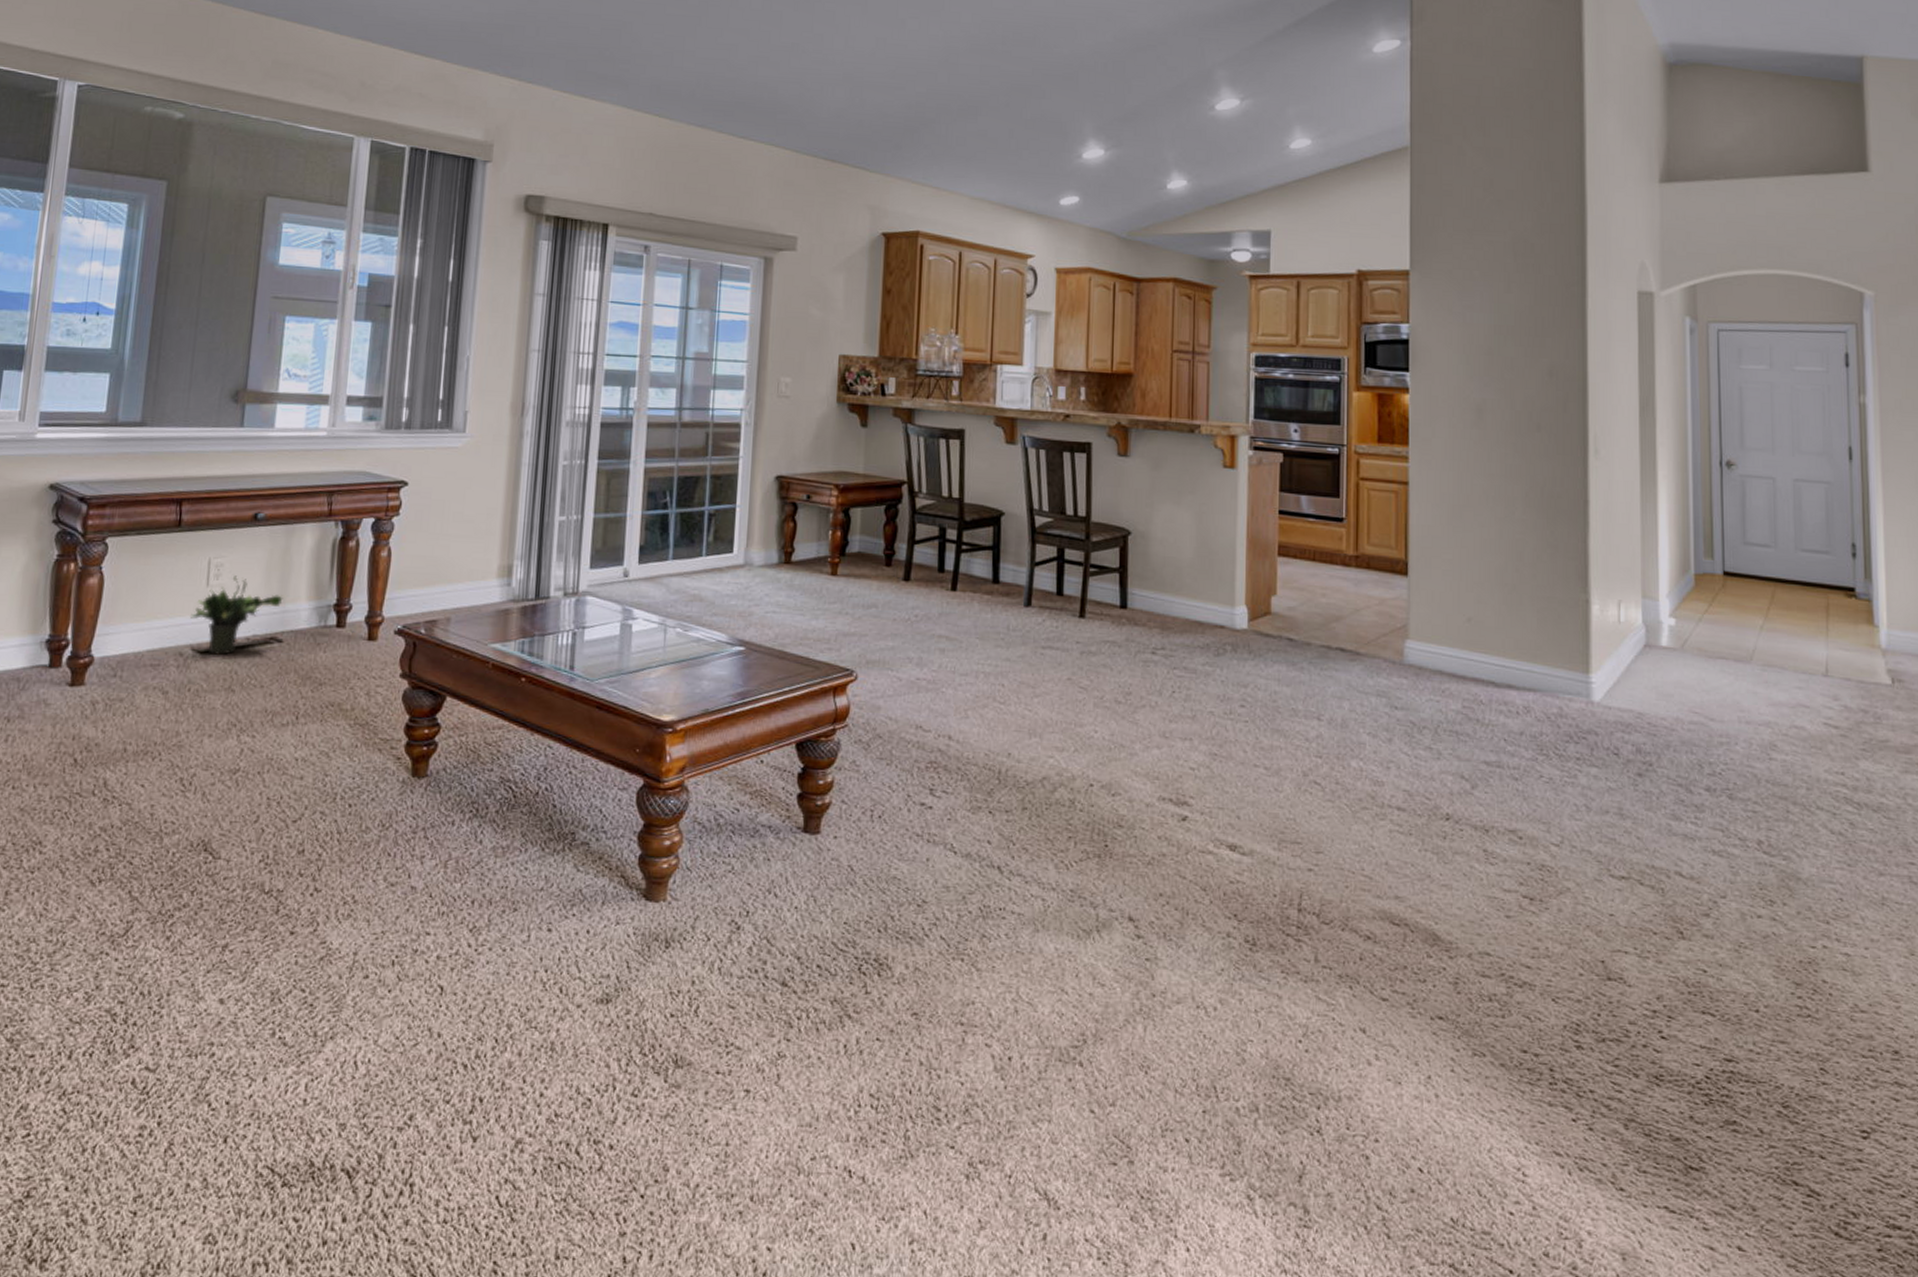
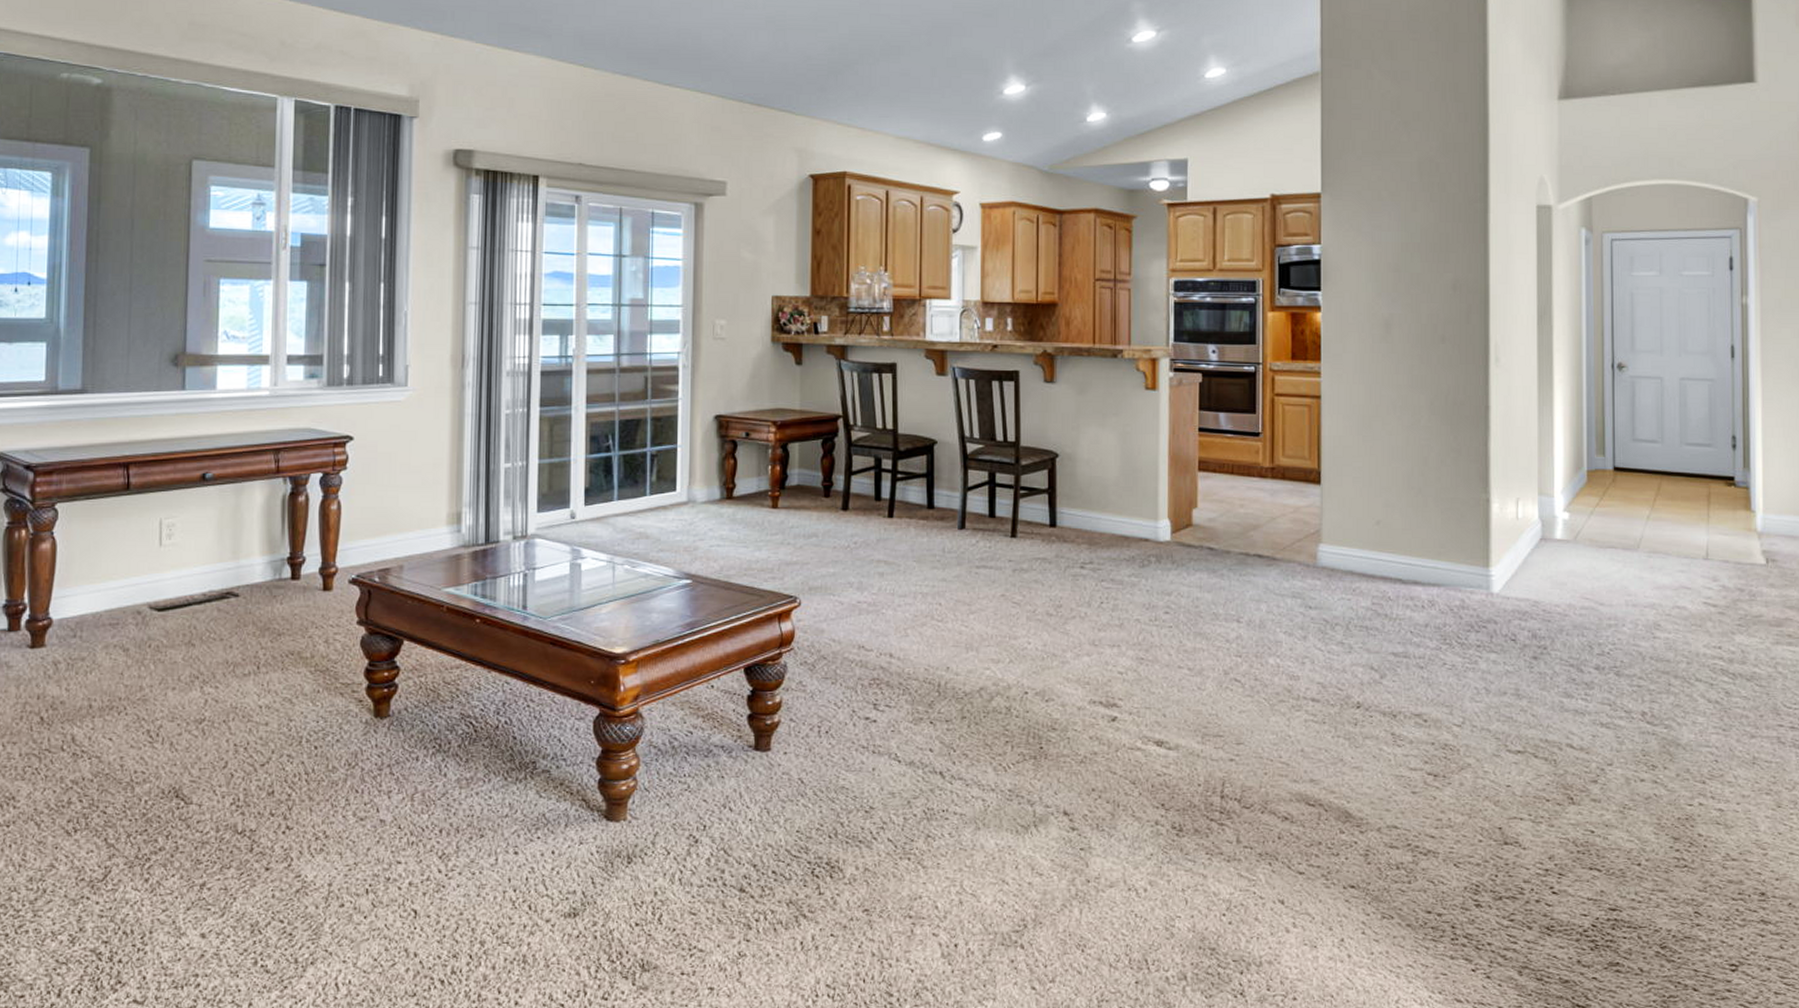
potted plant: present [189,575,283,655] -> none [145,534,237,611]

